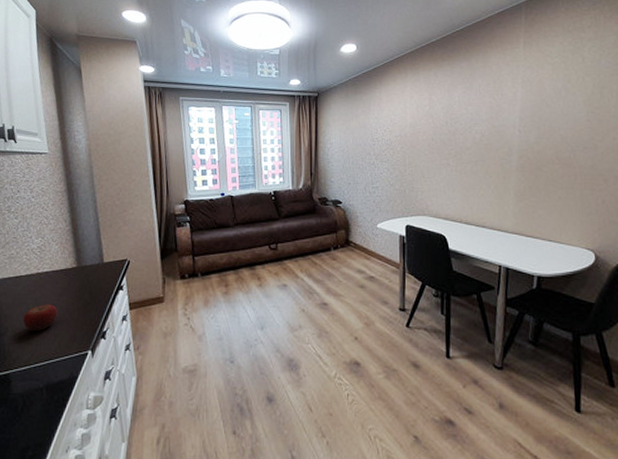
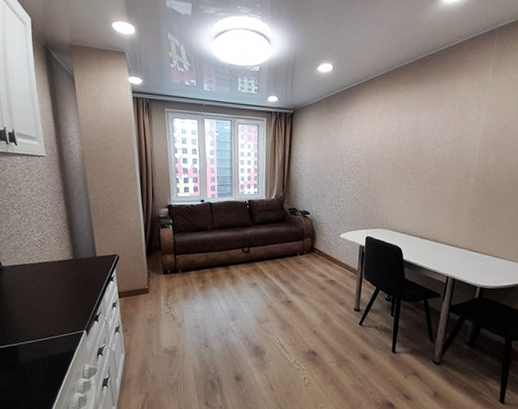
fruit: present [23,304,58,331] -> none [28,289,57,312]

